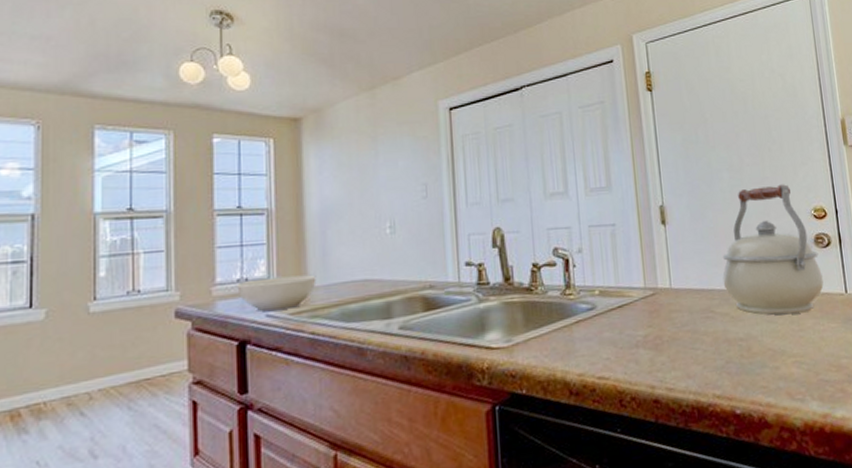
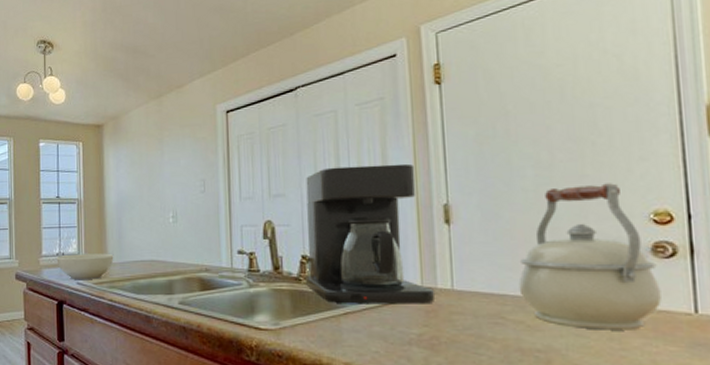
coffee maker: none [534,166,656,313] -> present [306,163,434,304]

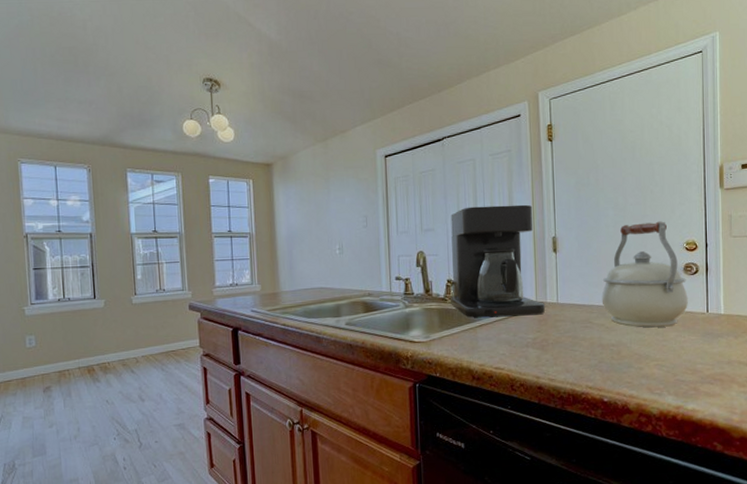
bowl: present [56,253,114,279] -> none [230,282,286,307]

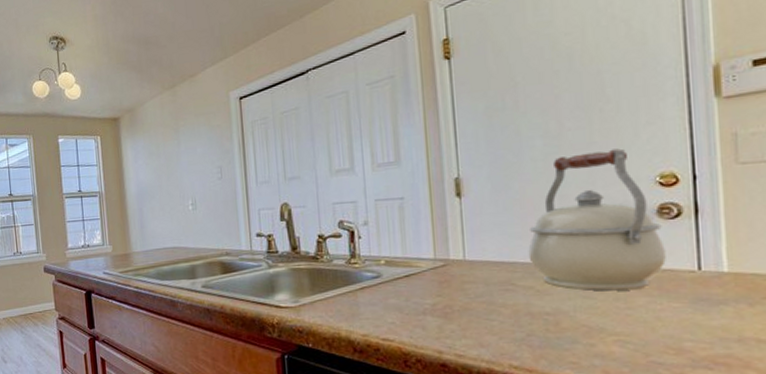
coffee maker: present [451,204,545,318] -> none [320,140,447,280]

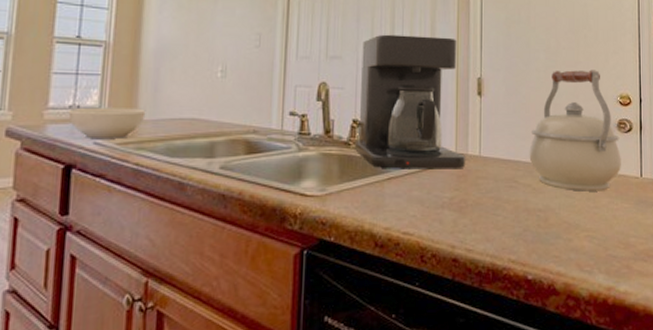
bowl: none [82,243,137,269] -> present [68,107,146,138]
coffee maker: none [320,140,447,280] -> present [355,34,465,169]

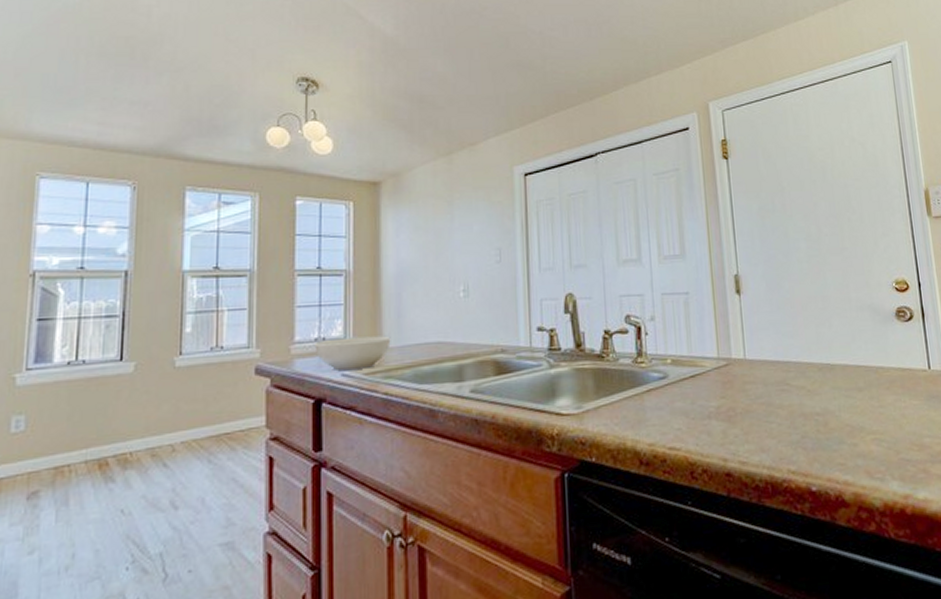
coffee maker: present [355,34,465,169] -> none [607,234,730,381]
kettle: present [529,70,621,191] -> none [799,255,905,390]

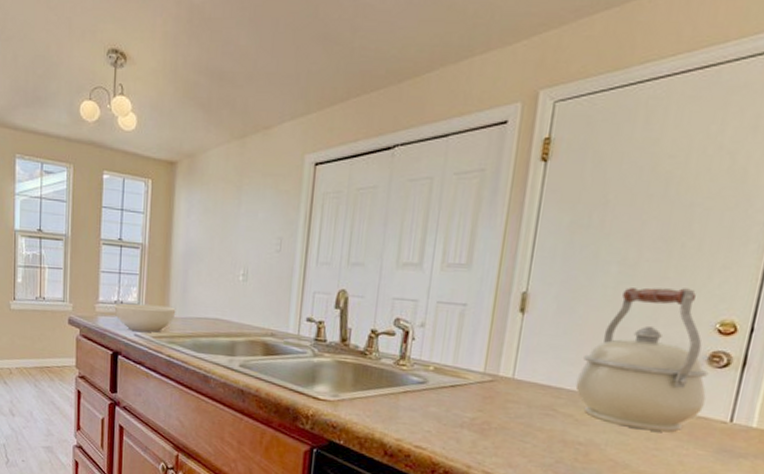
kettle: none [799,255,905,390] -> present [575,287,709,433]

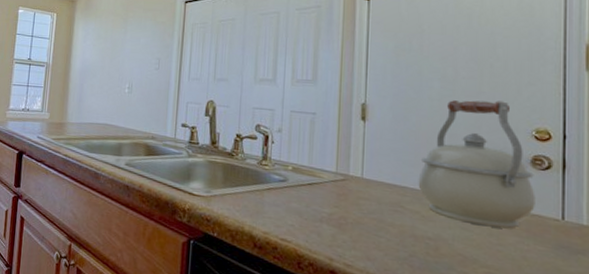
bowl: present [114,303,176,333] -> none [22,110,73,135]

